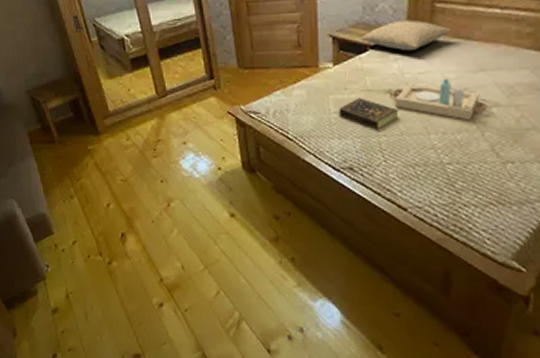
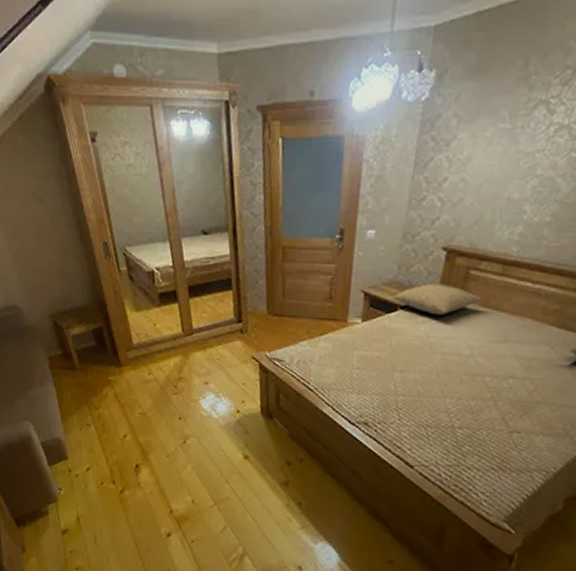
book: present [339,98,399,129] -> none [361,356,420,389]
serving tray: present [392,78,487,121] -> none [415,346,504,389]

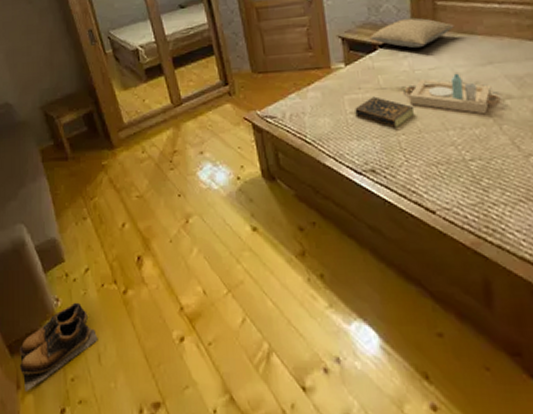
shoes: none [24,493,95,555] -> present [19,302,98,391]
book: none [361,356,420,389] -> present [355,96,415,128]
serving tray: none [415,346,504,389] -> present [405,73,501,115]

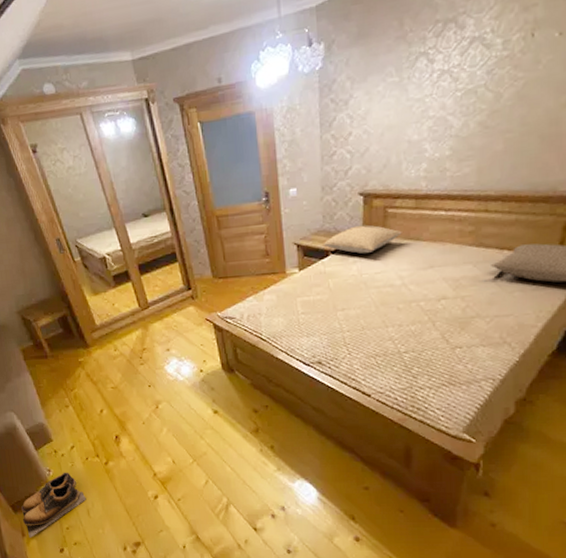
book: present [355,96,415,128] -> none [306,298,360,326]
serving tray: present [405,73,501,115] -> none [352,276,437,313]

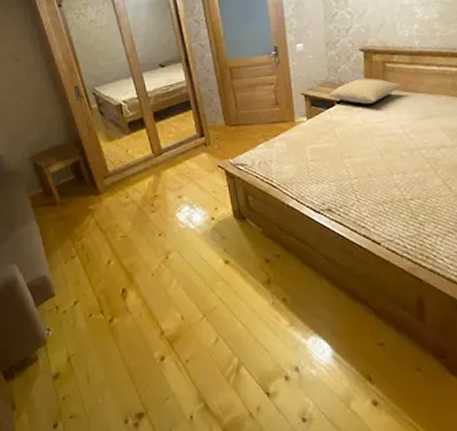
shoes: present [21,472,87,538] -> none [13,331,87,411]

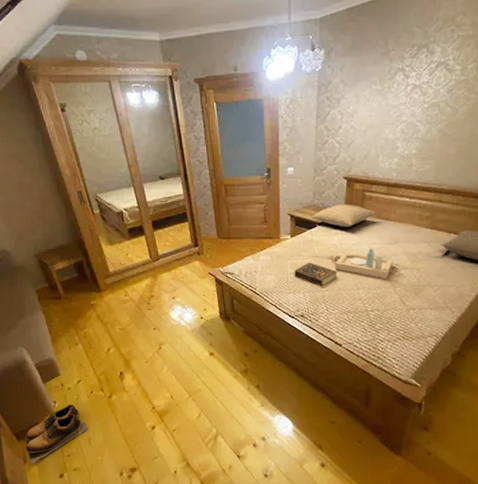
shoes: none [13,331,87,411] -> present [24,404,89,464]
book: none [315,146,366,173] -> present [294,262,338,286]
serving tray: none [358,126,437,161] -> present [333,248,398,280]

